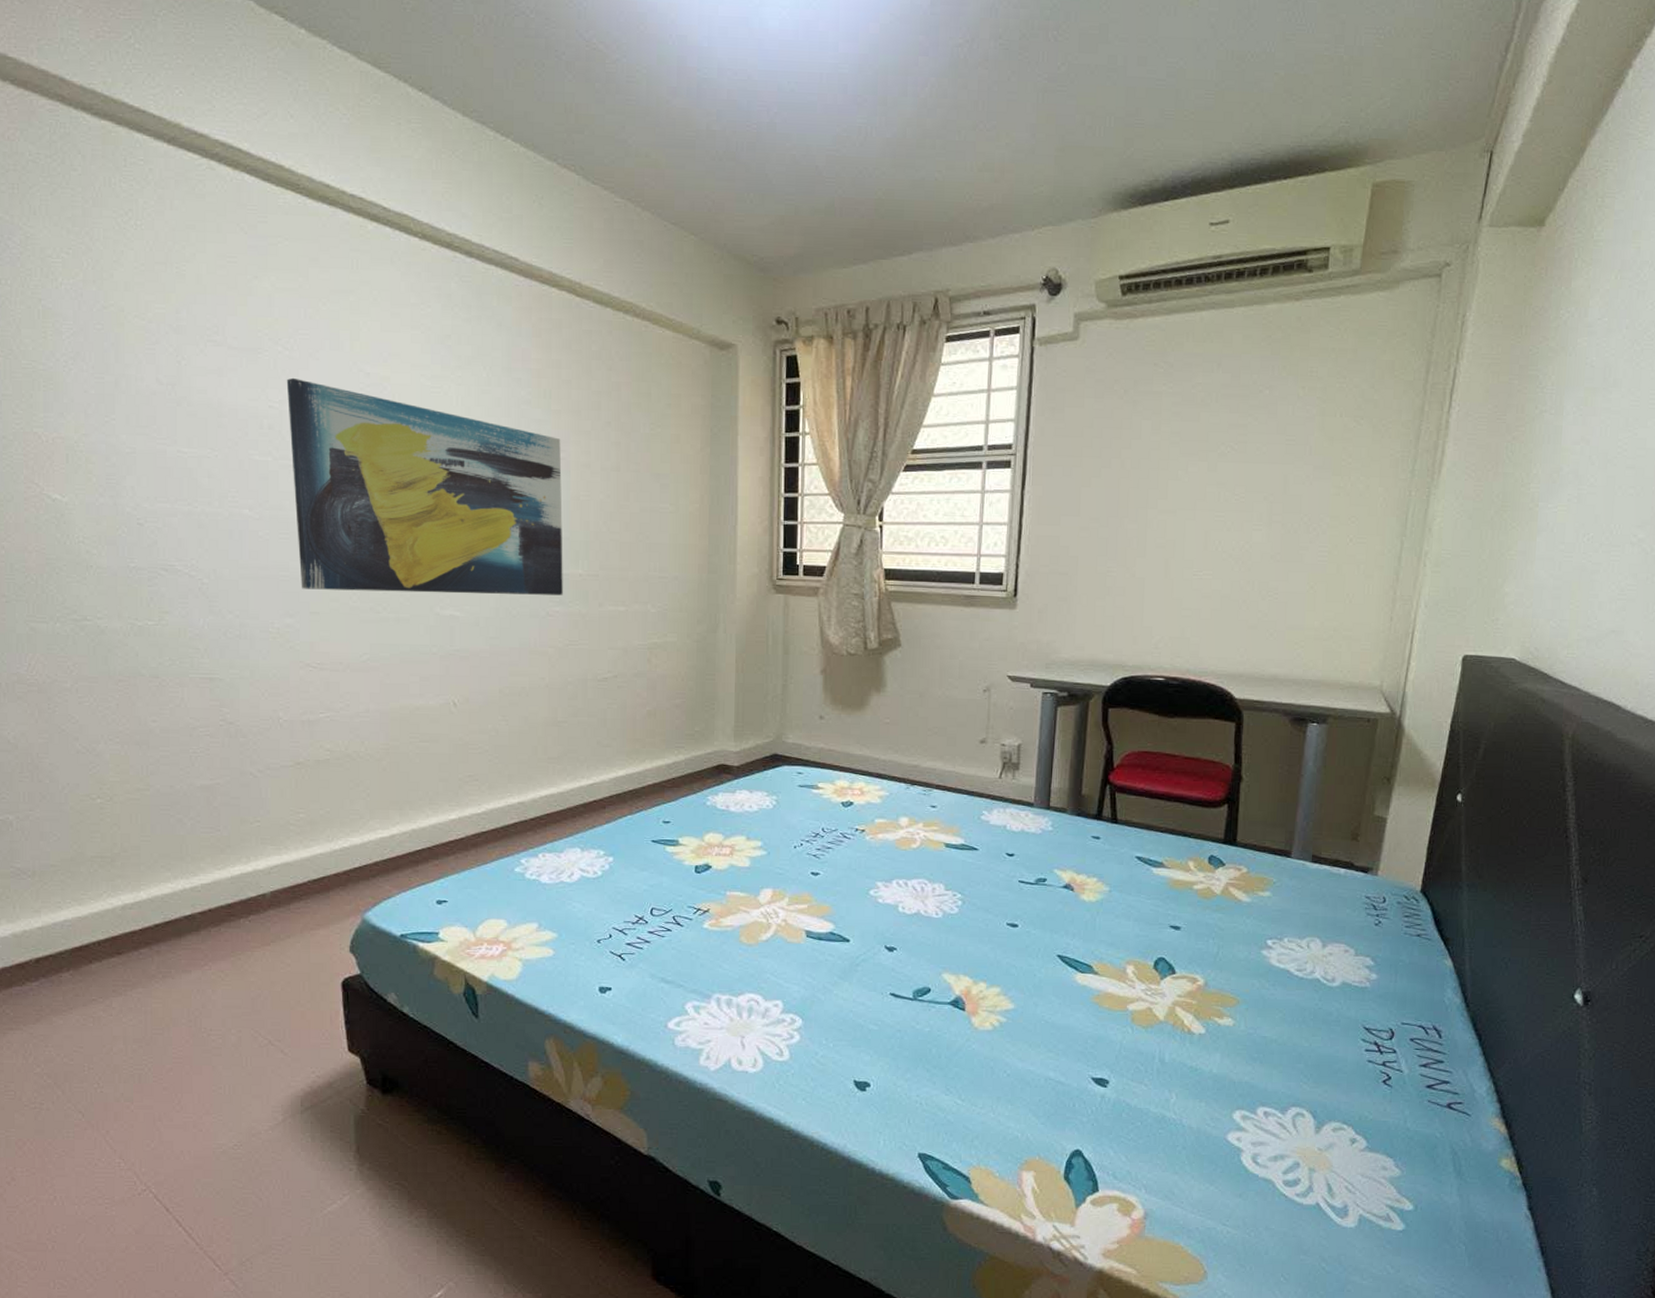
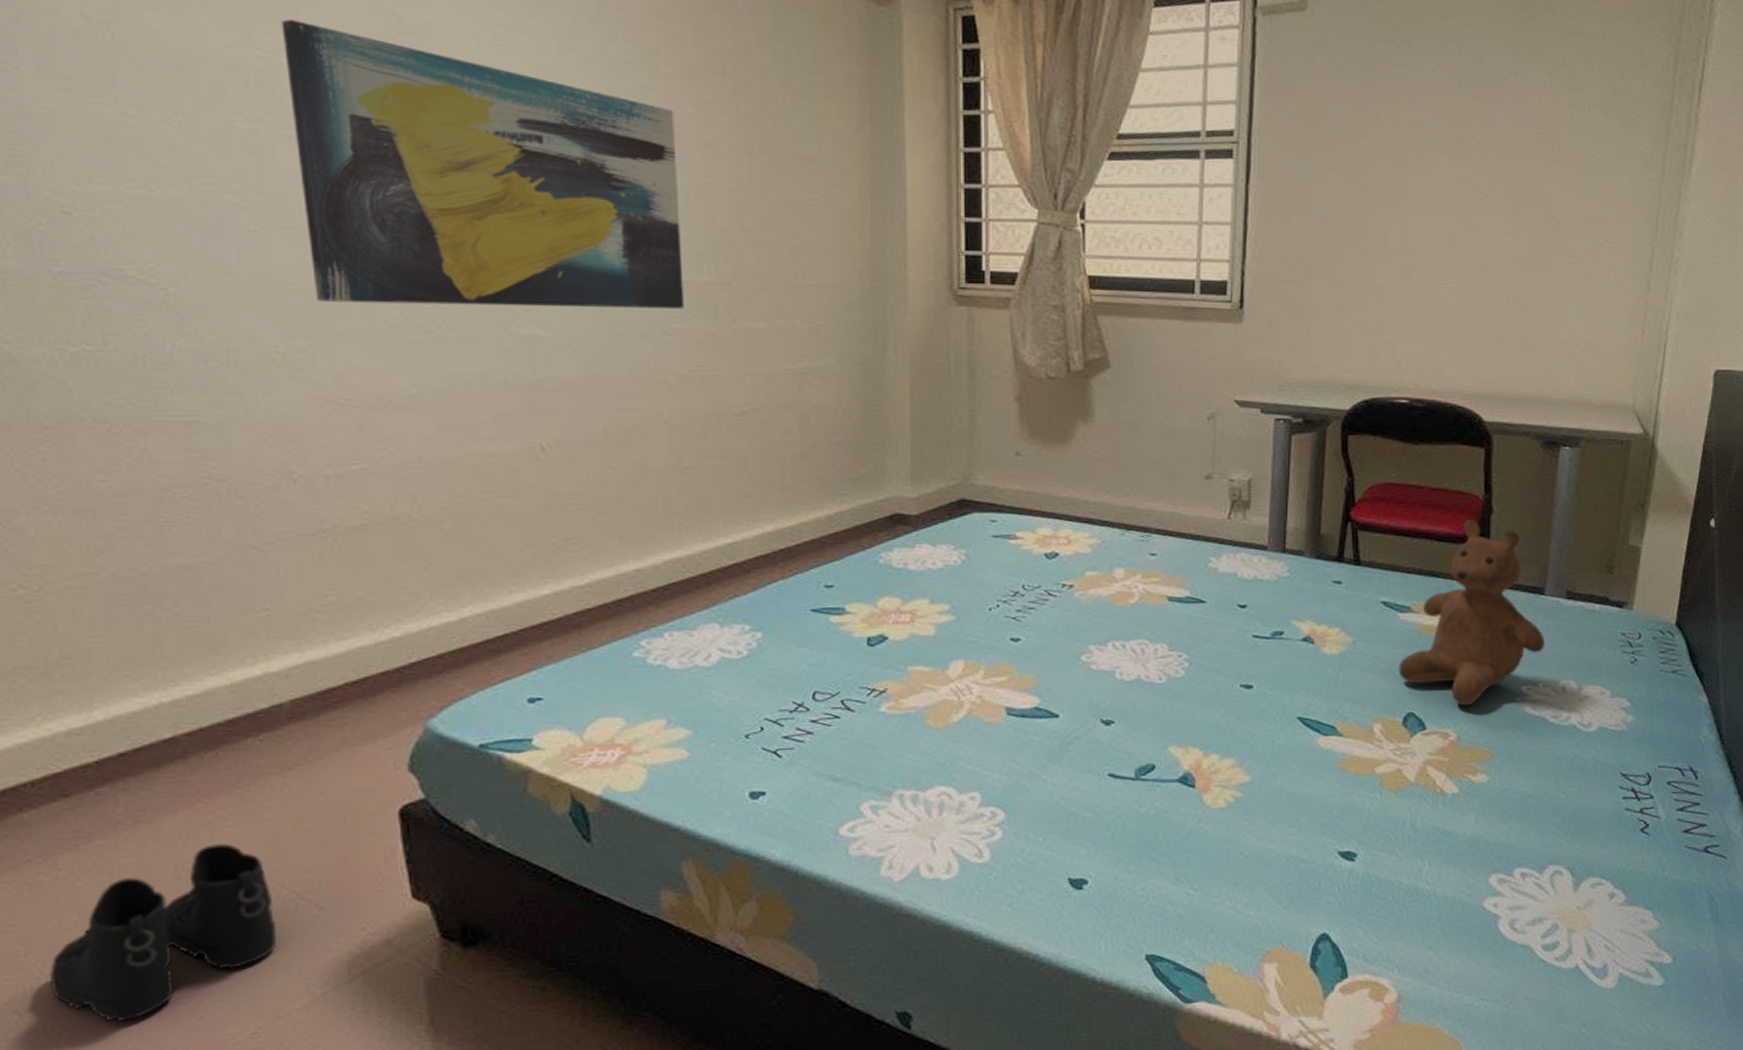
boots: none [102,998,254,1128] -> present [49,844,277,1023]
teddy bear: none [1151,787,1291,955] -> present [1398,520,1545,706]

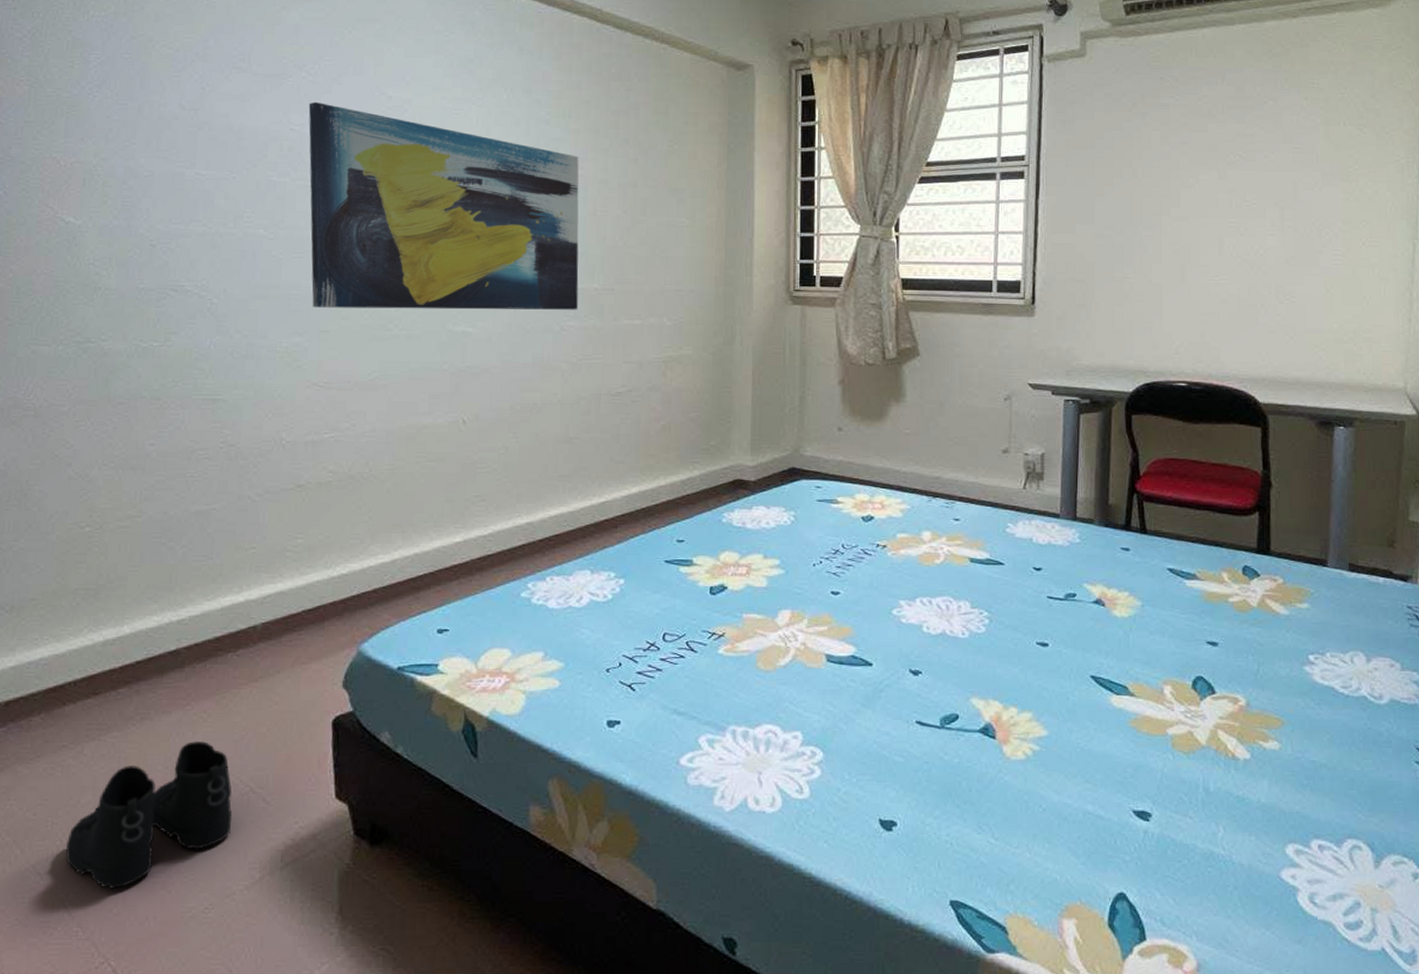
teddy bear: present [1398,520,1545,706] -> none [1186,494,1331,672]

